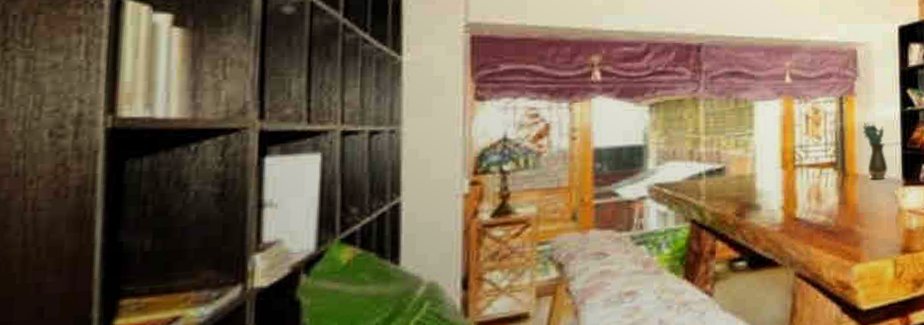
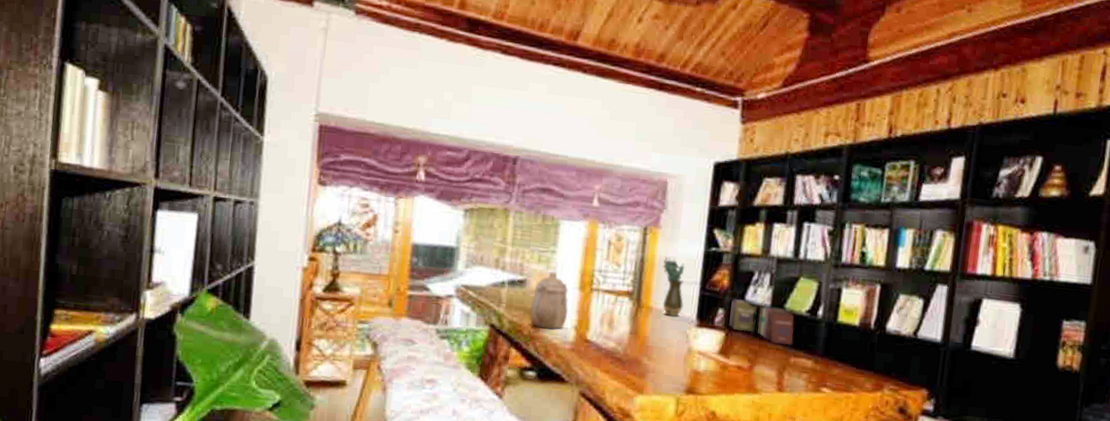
teapot: none [733,155,772,215] -> present [530,272,569,329]

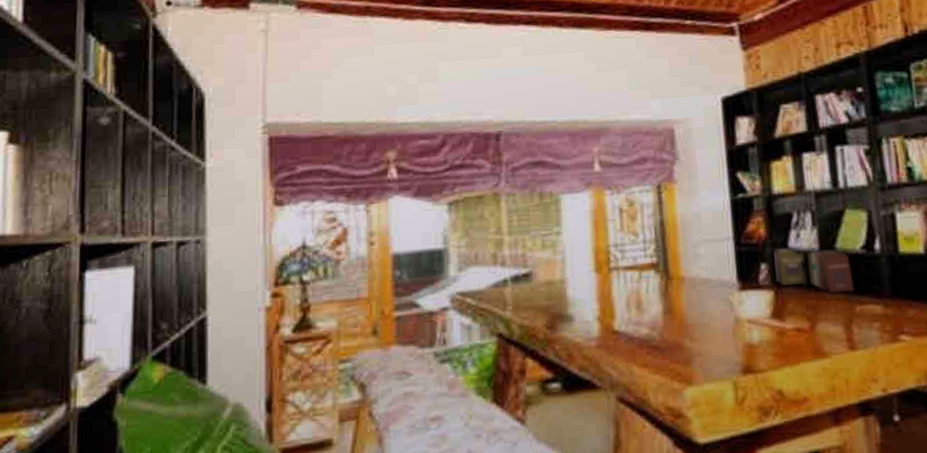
teapot: present [530,272,569,329] -> none [542,257,587,327]
vase: present [662,257,685,317] -> none [686,214,720,284]

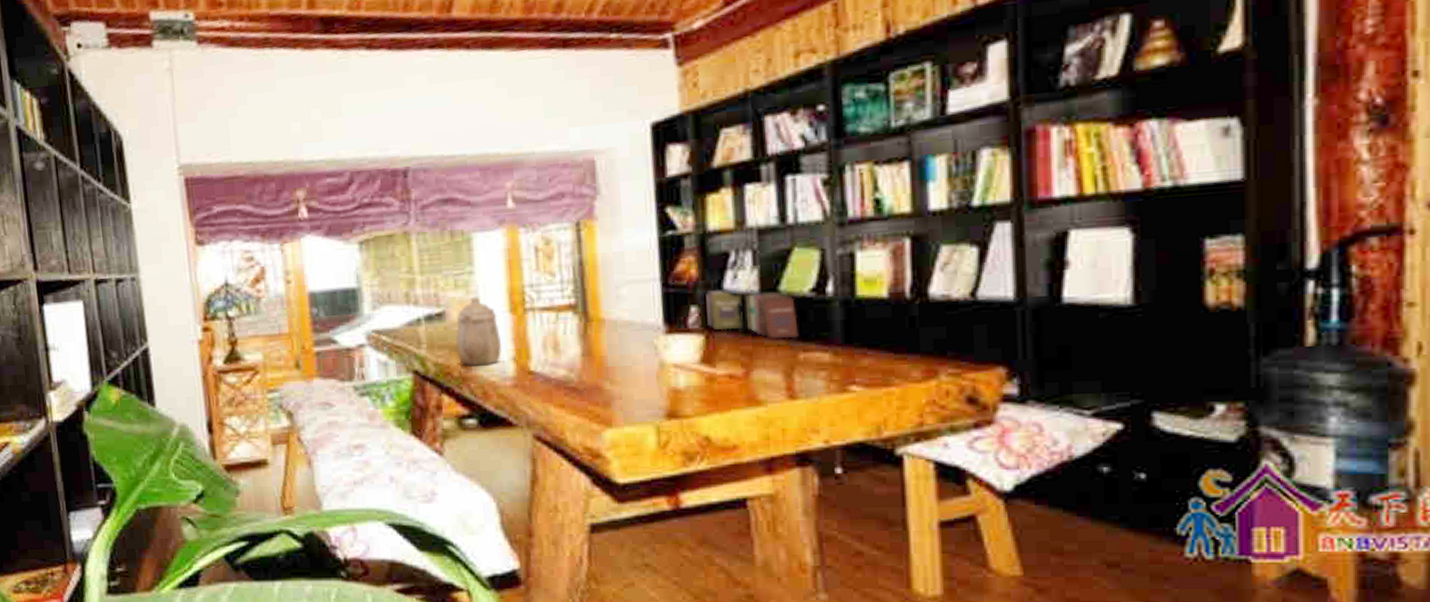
teapot: none [542,257,587,327] -> present [455,297,501,366]

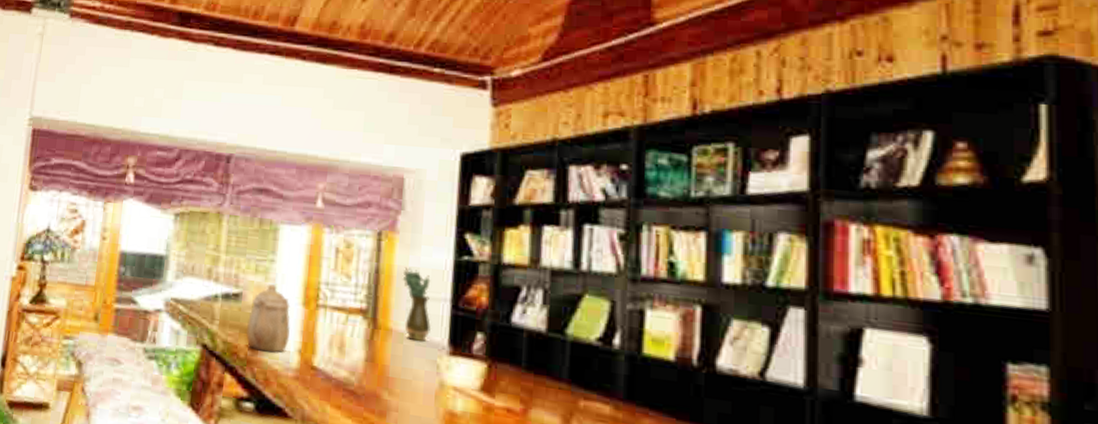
vase: none [607,253,645,326] -> present [402,267,432,342]
books: present [706,290,743,331] -> none [492,320,528,364]
books: present [744,288,799,339] -> none [530,325,582,385]

